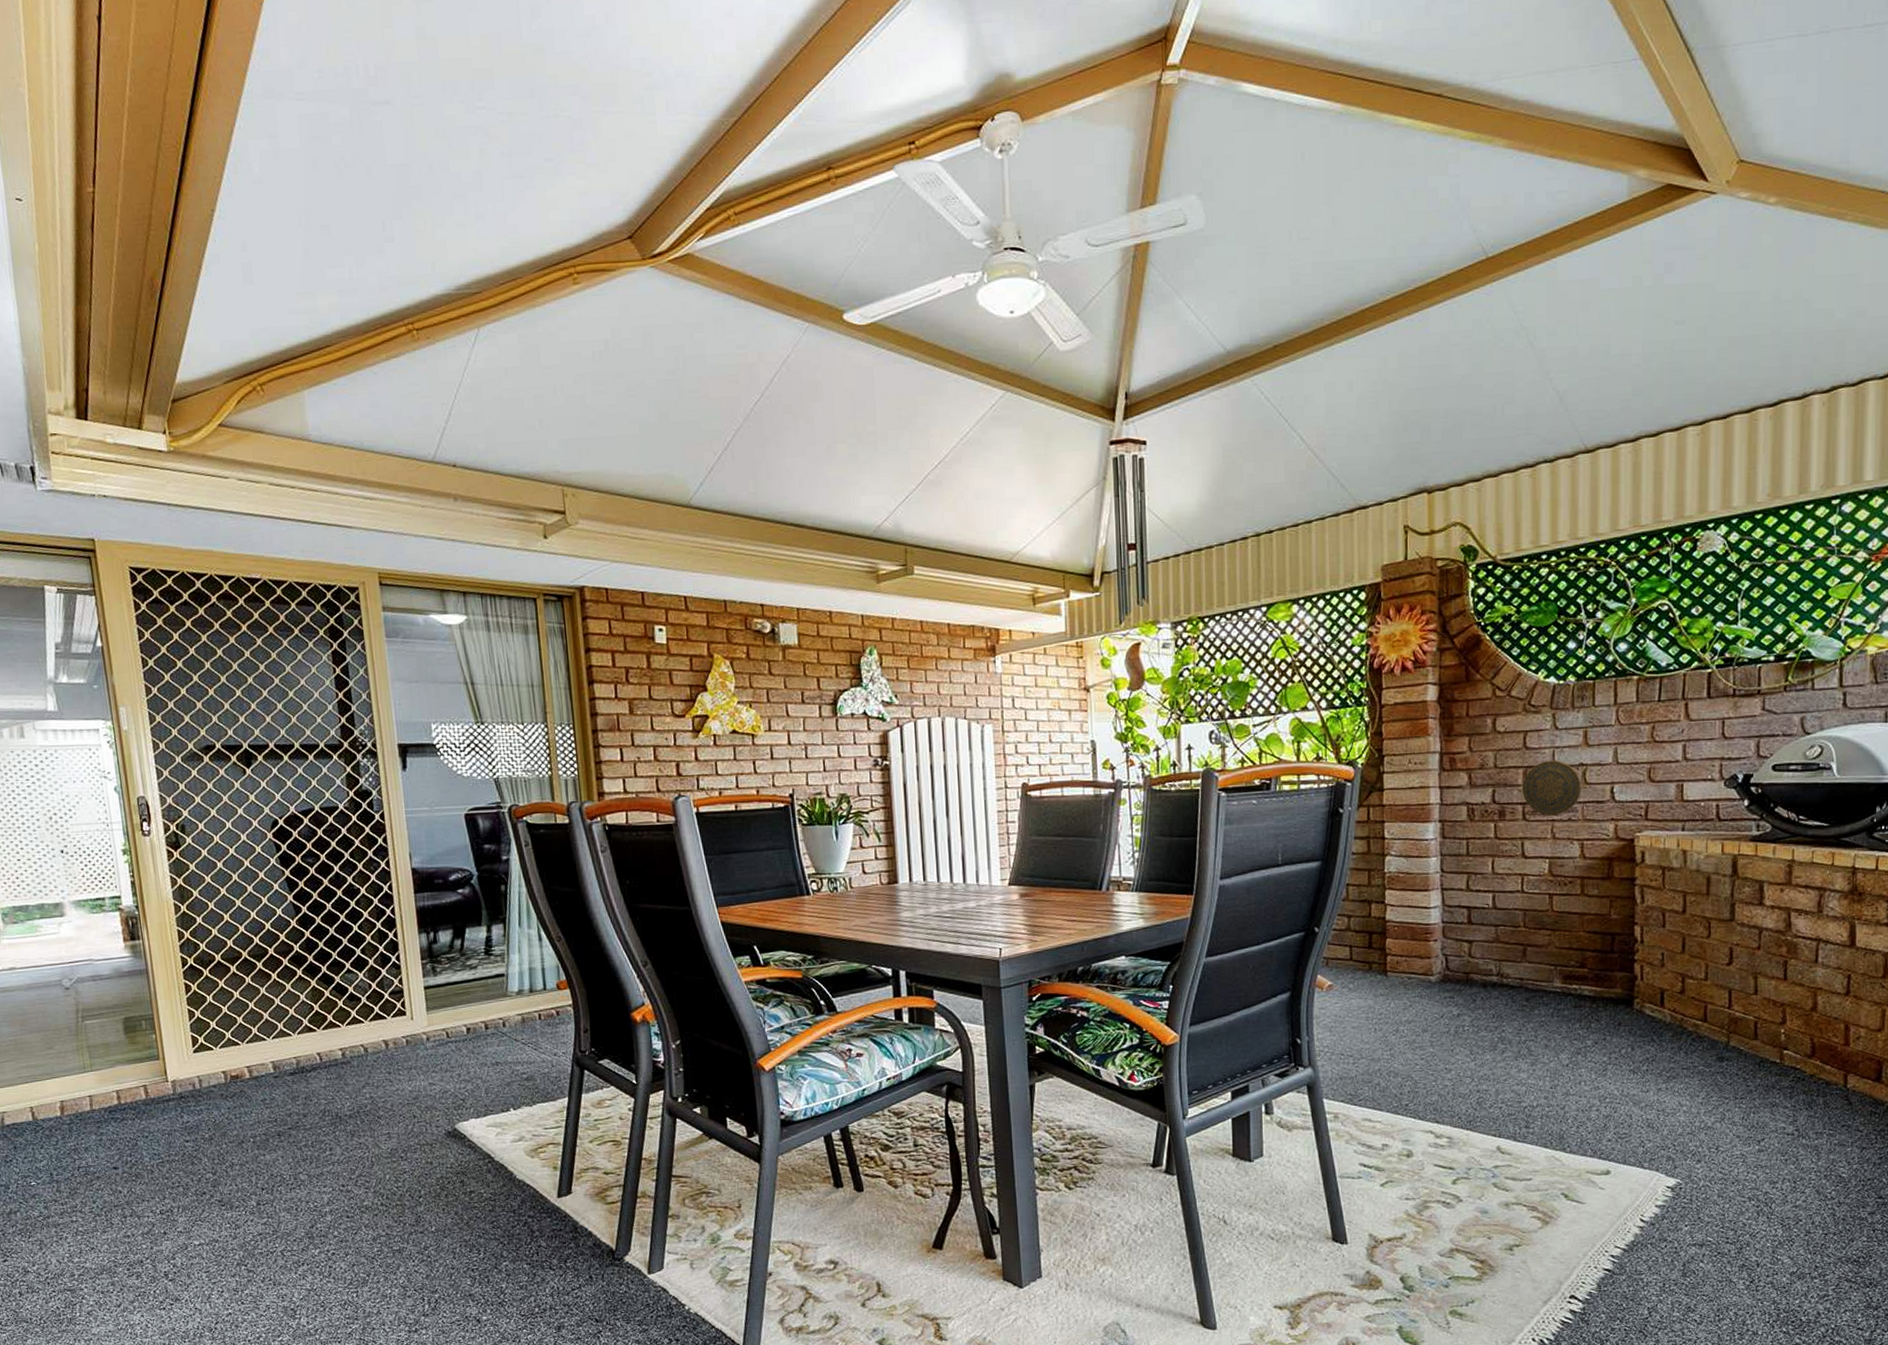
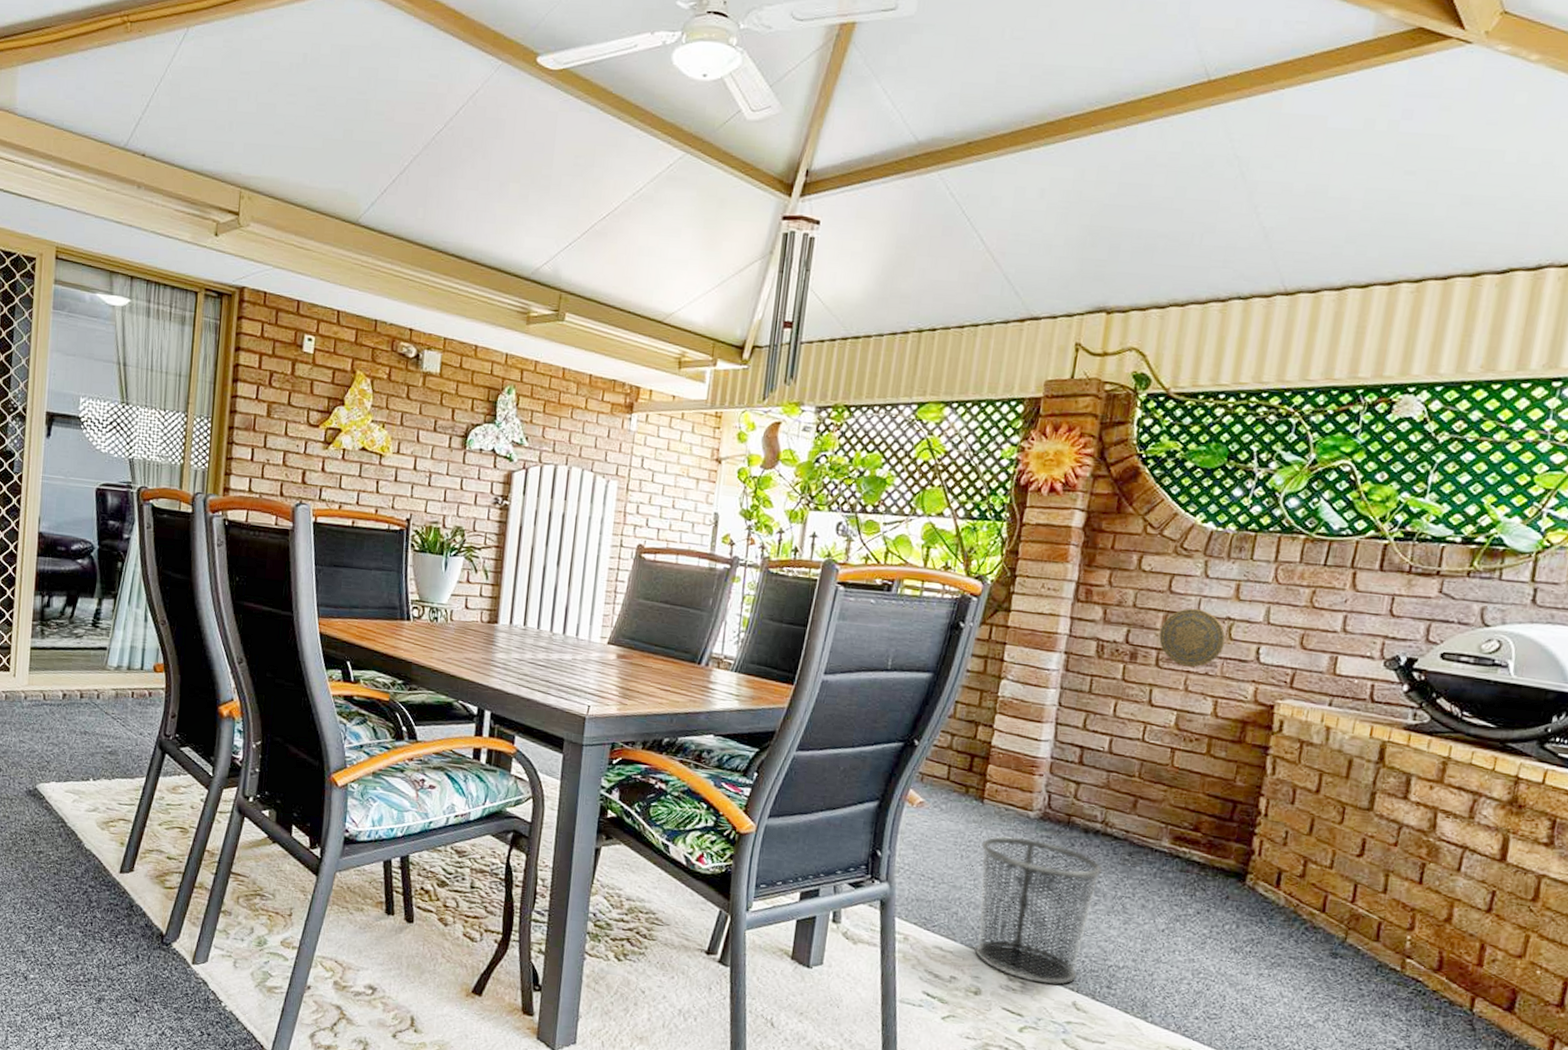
waste bin: none [1391,1001,1505,1136] -> present [975,836,1103,985]

